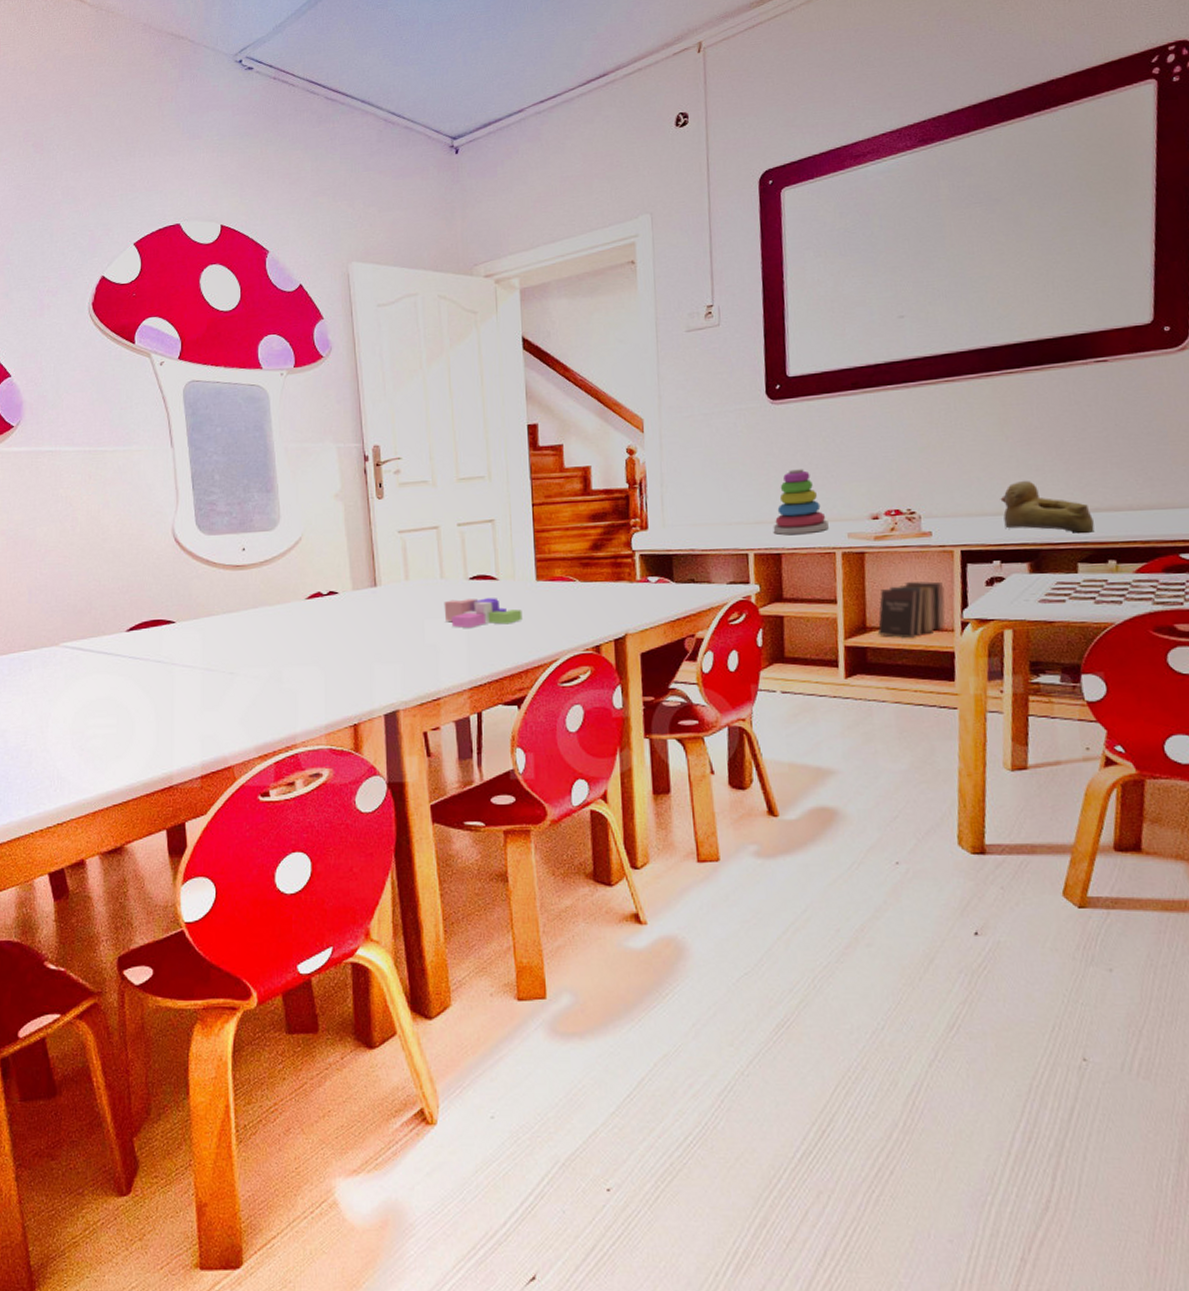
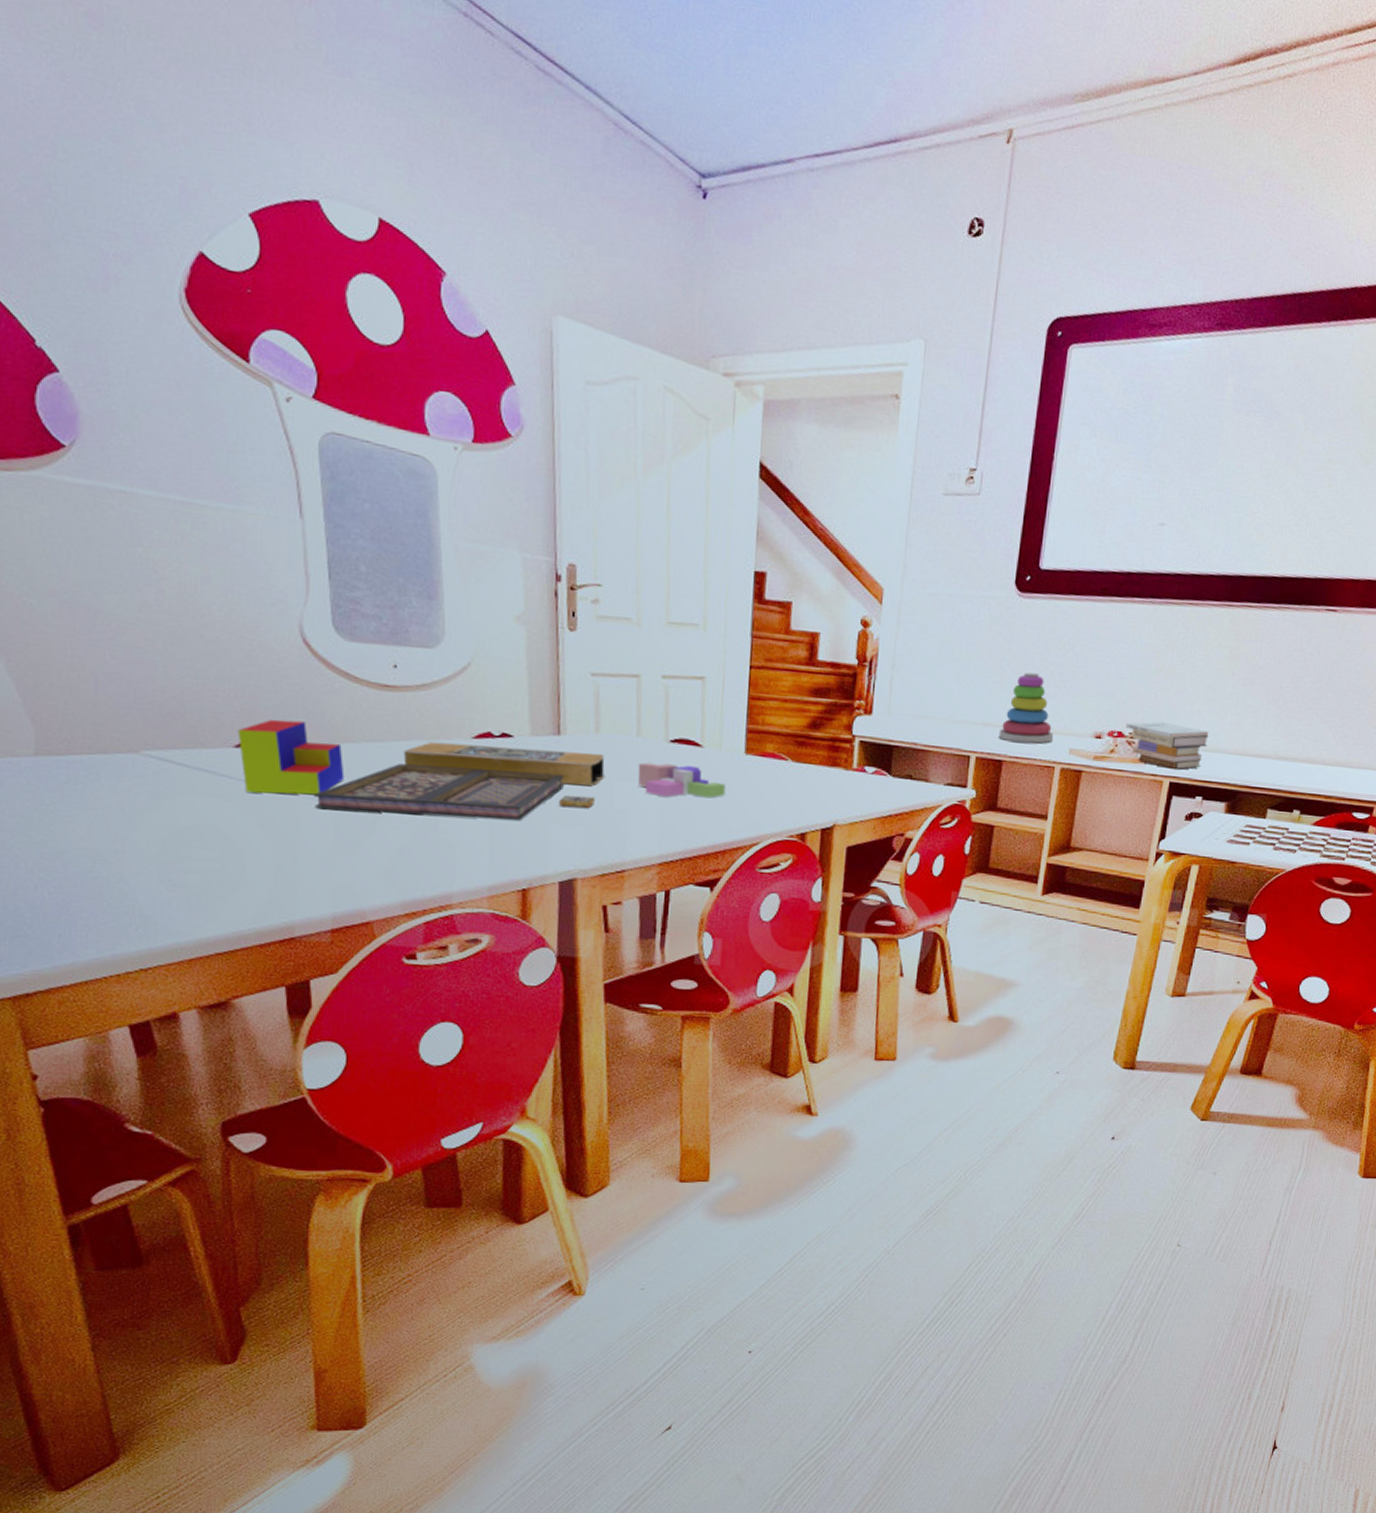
toy blocks: none [128,604,208,666] -> present [237,719,345,795]
board game: none [185,597,416,674] -> present [313,741,605,822]
books: present [878,581,946,638] -> none [1080,807,1148,862]
books: none [902,494,995,539] -> present [1126,721,1209,771]
rubber duck: present [1000,480,1095,533] -> none [1213,719,1290,781]

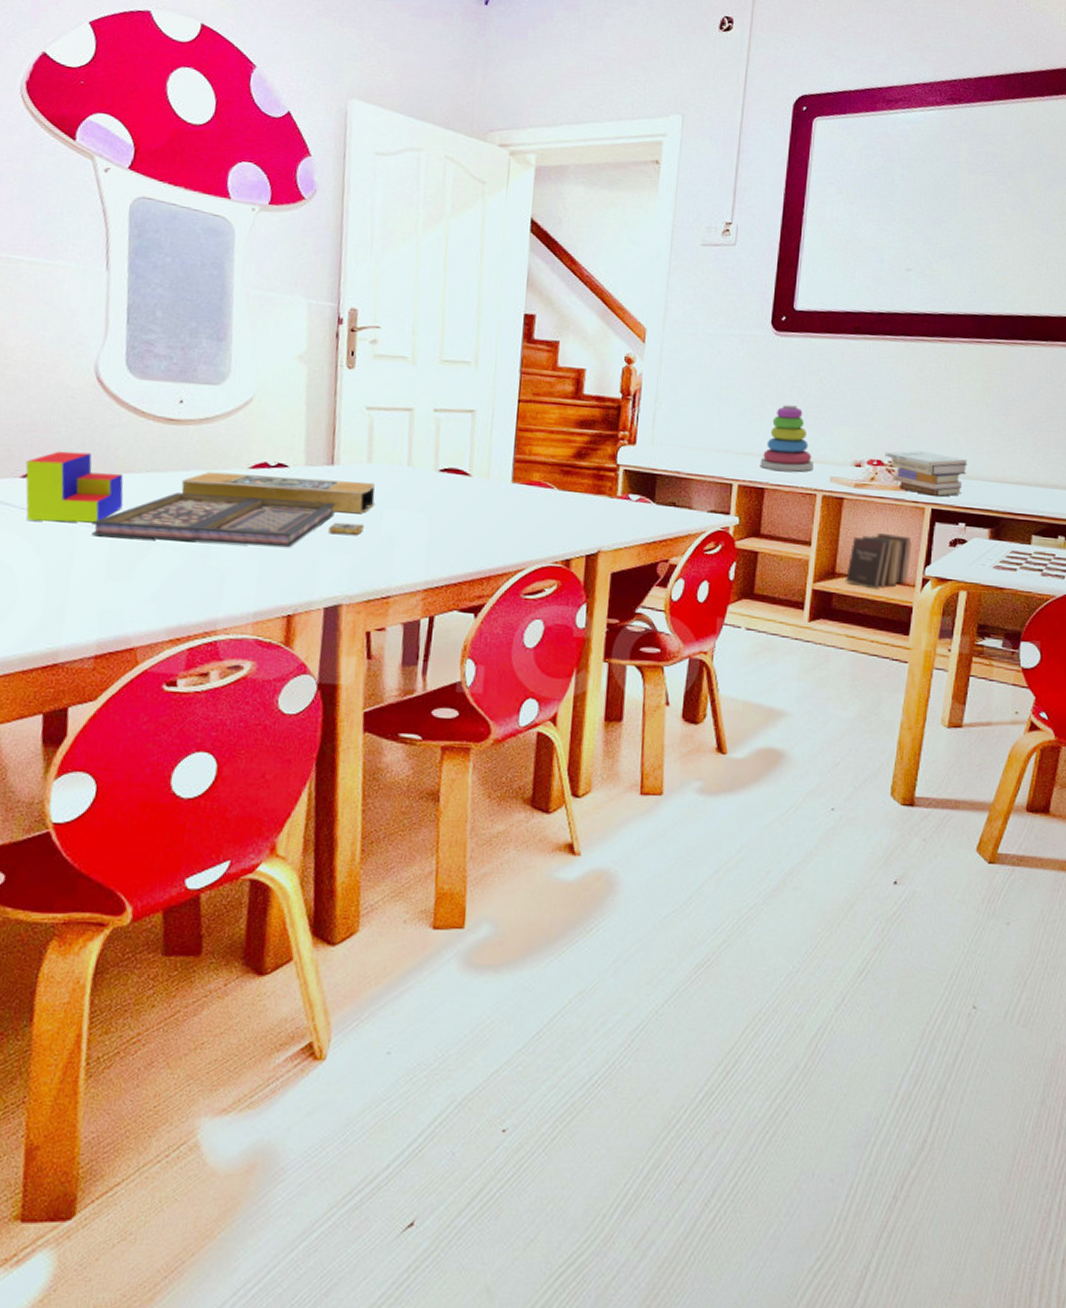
toy blocks: present [637,762,726,798] -> none [406,491,493,525]
books: none [1080,807,1148,862] -> present [846,533,912,588]

